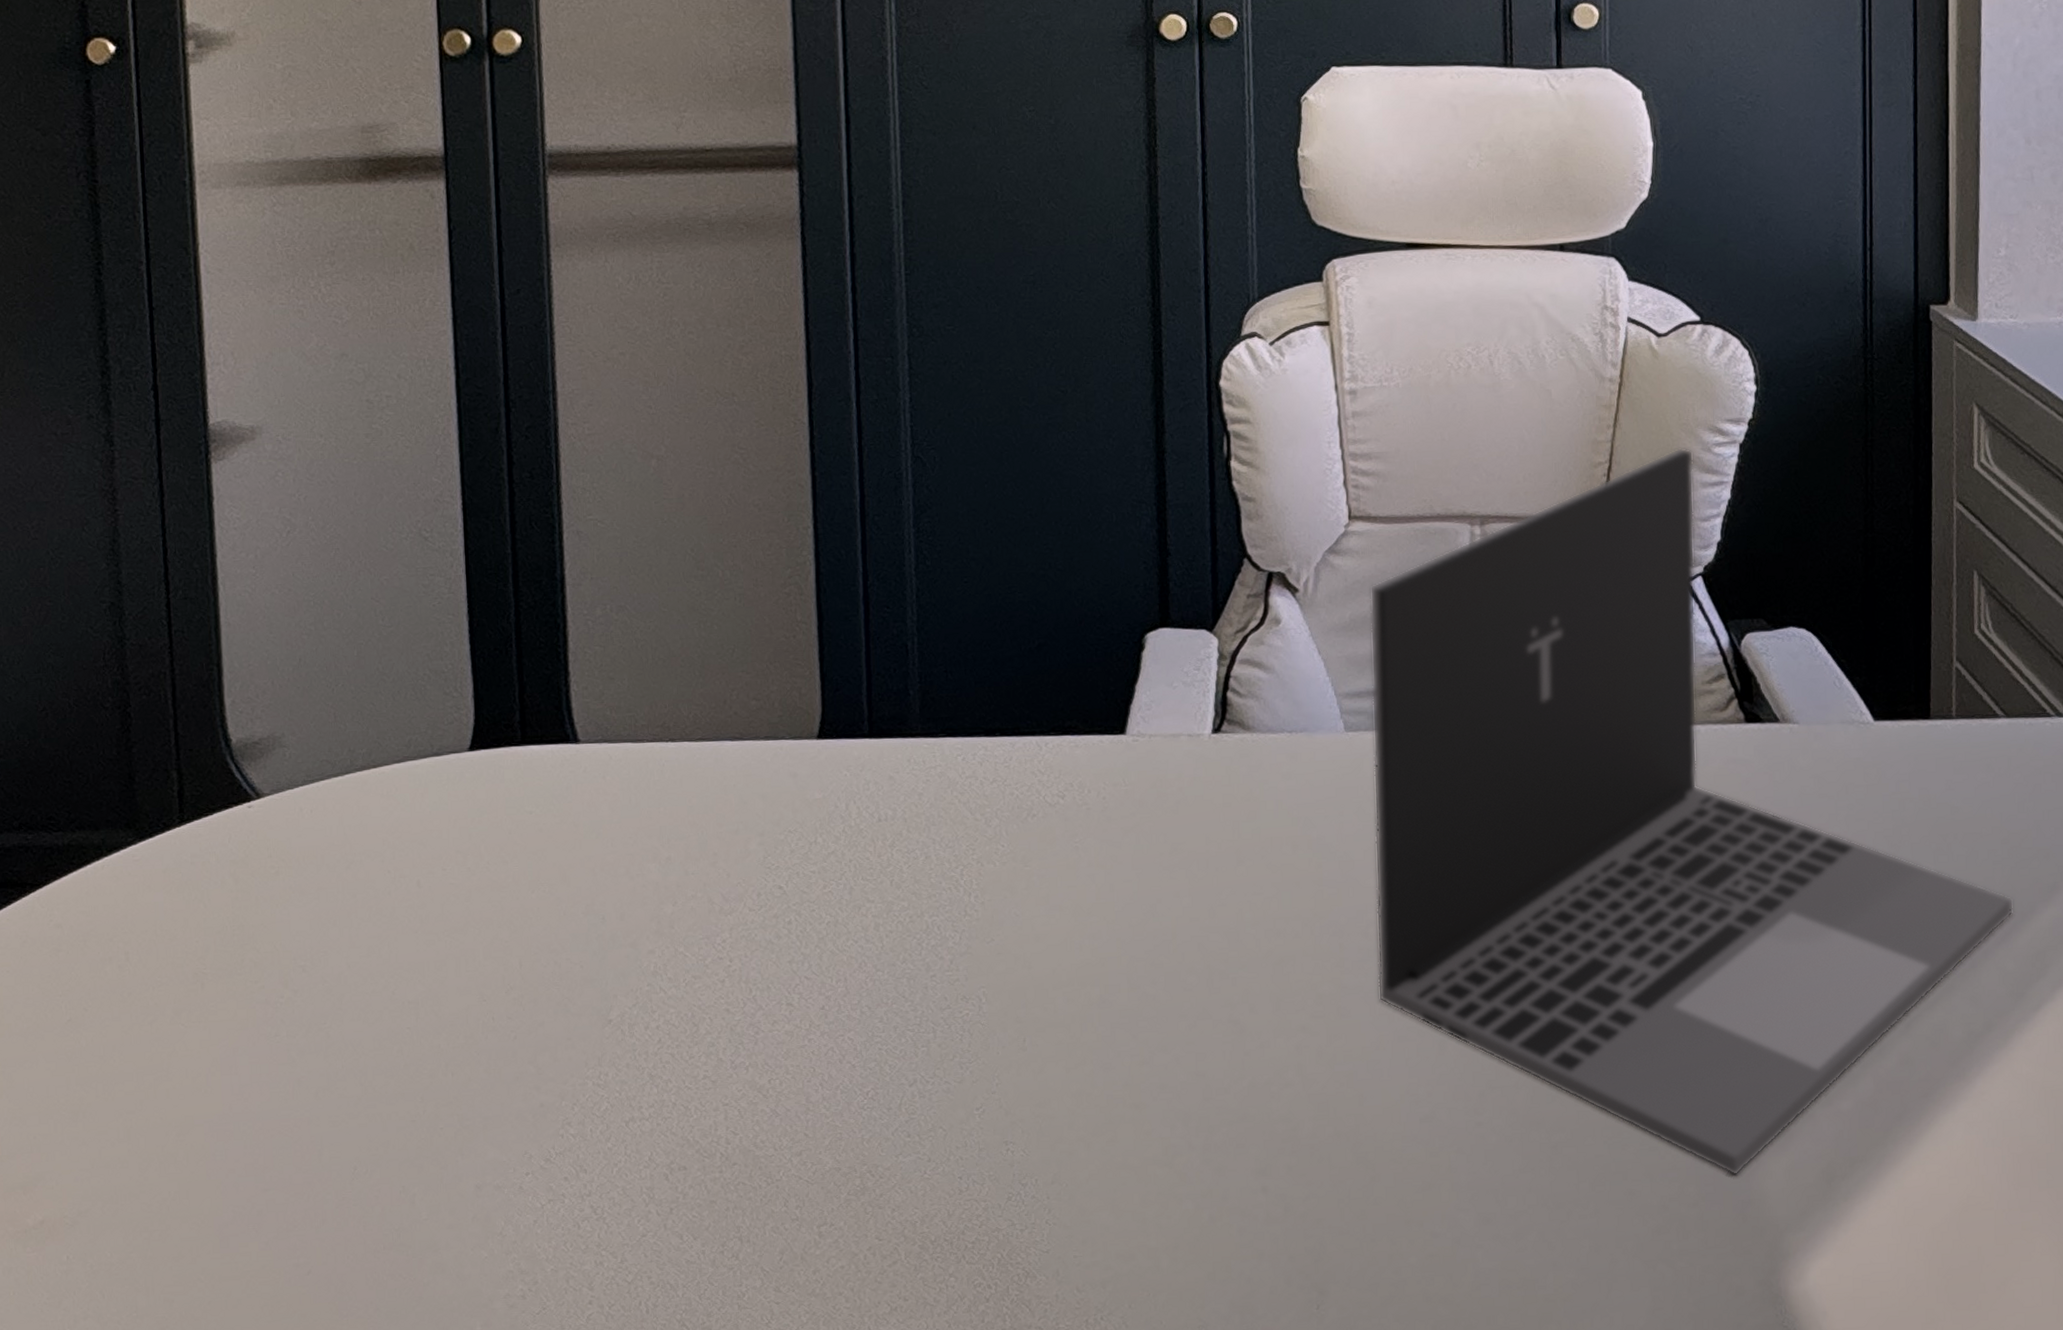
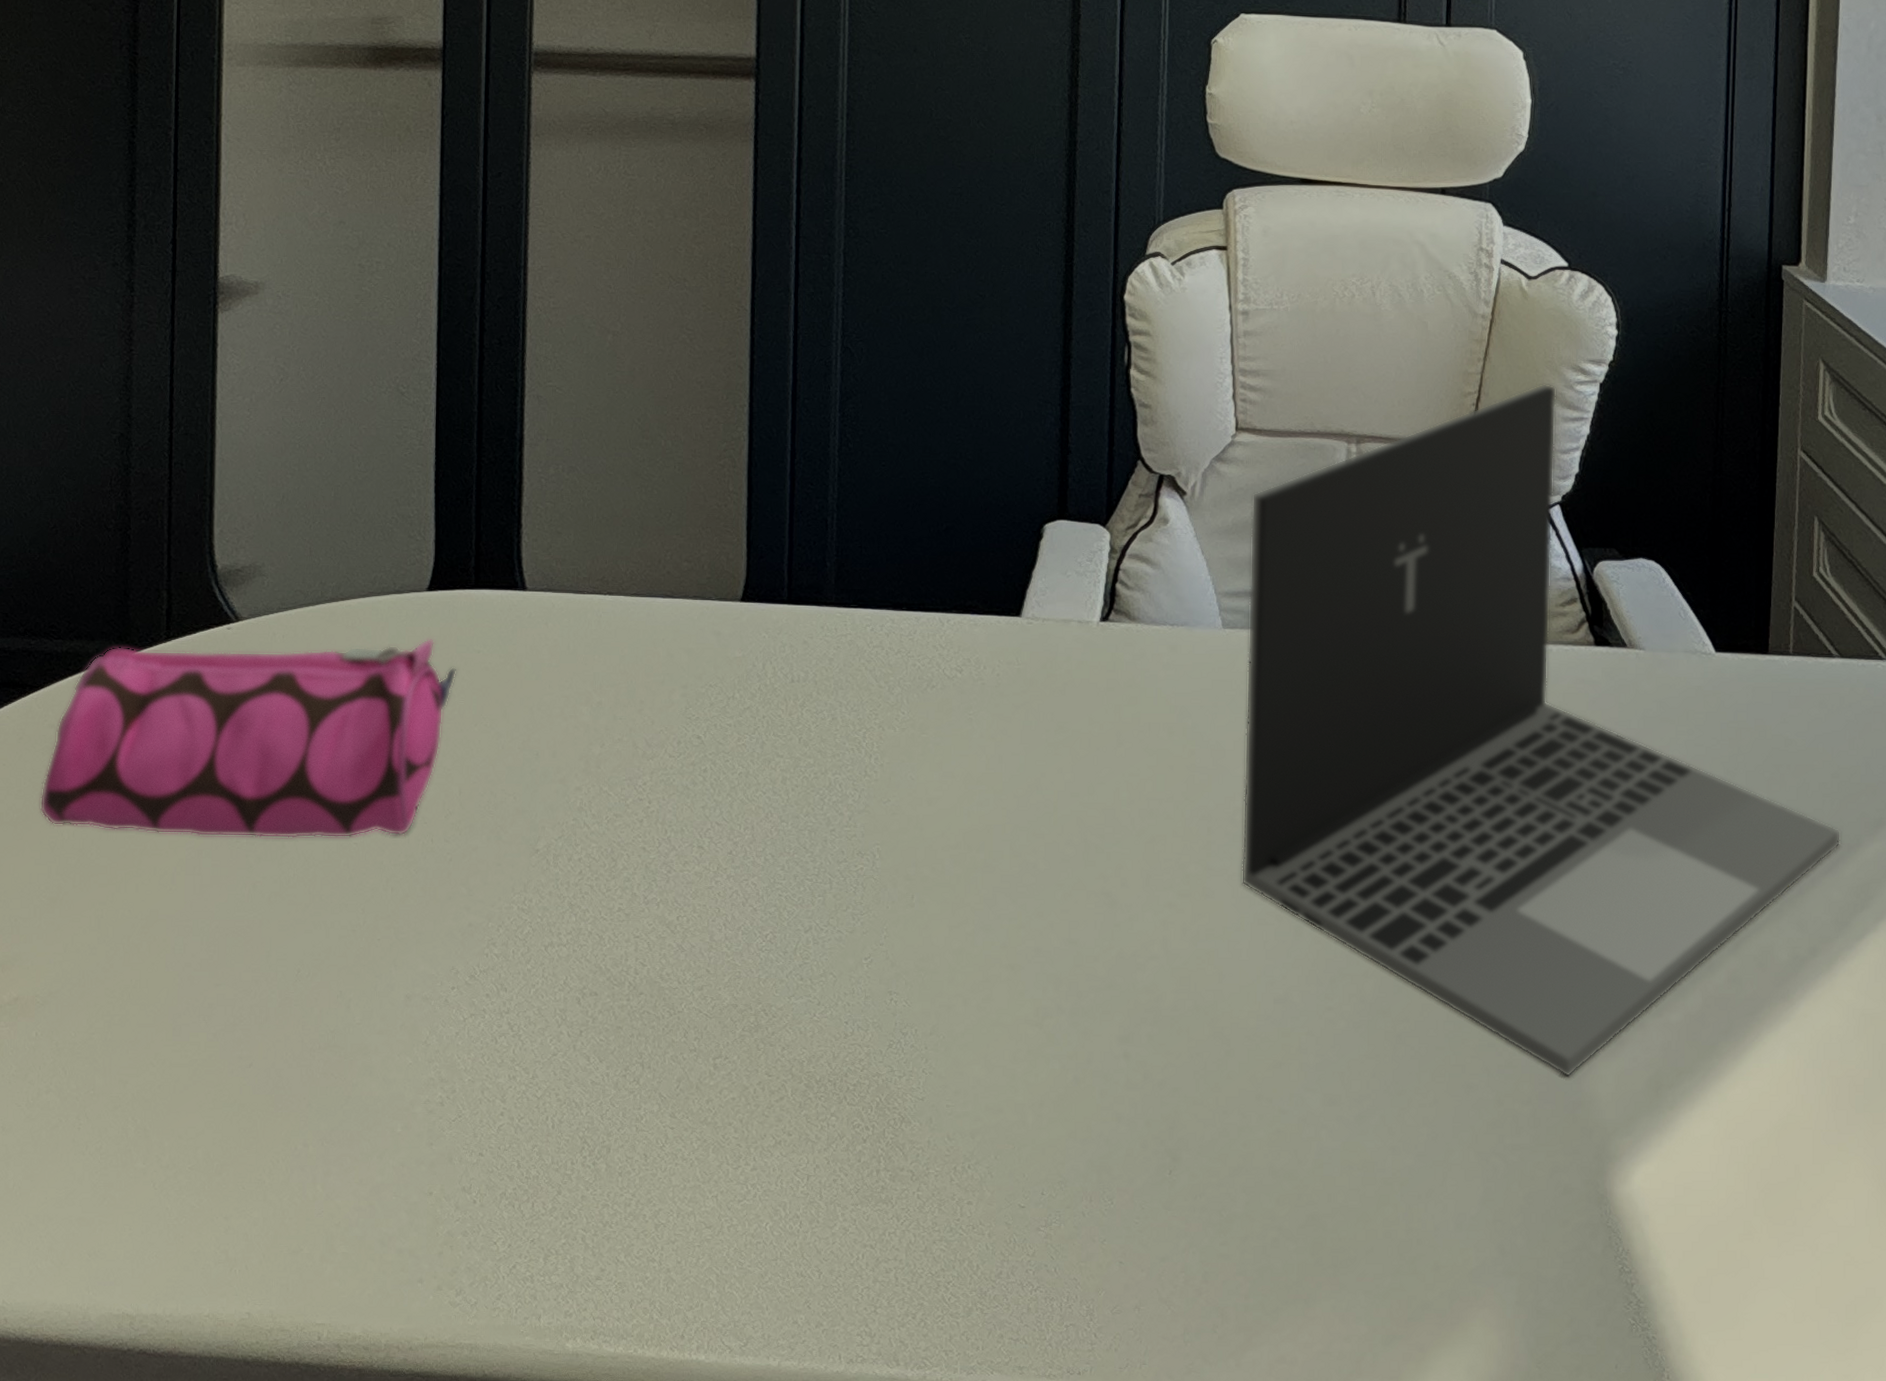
pencil case: none [51,801,508,1034] -> present [39,638,457,839]

